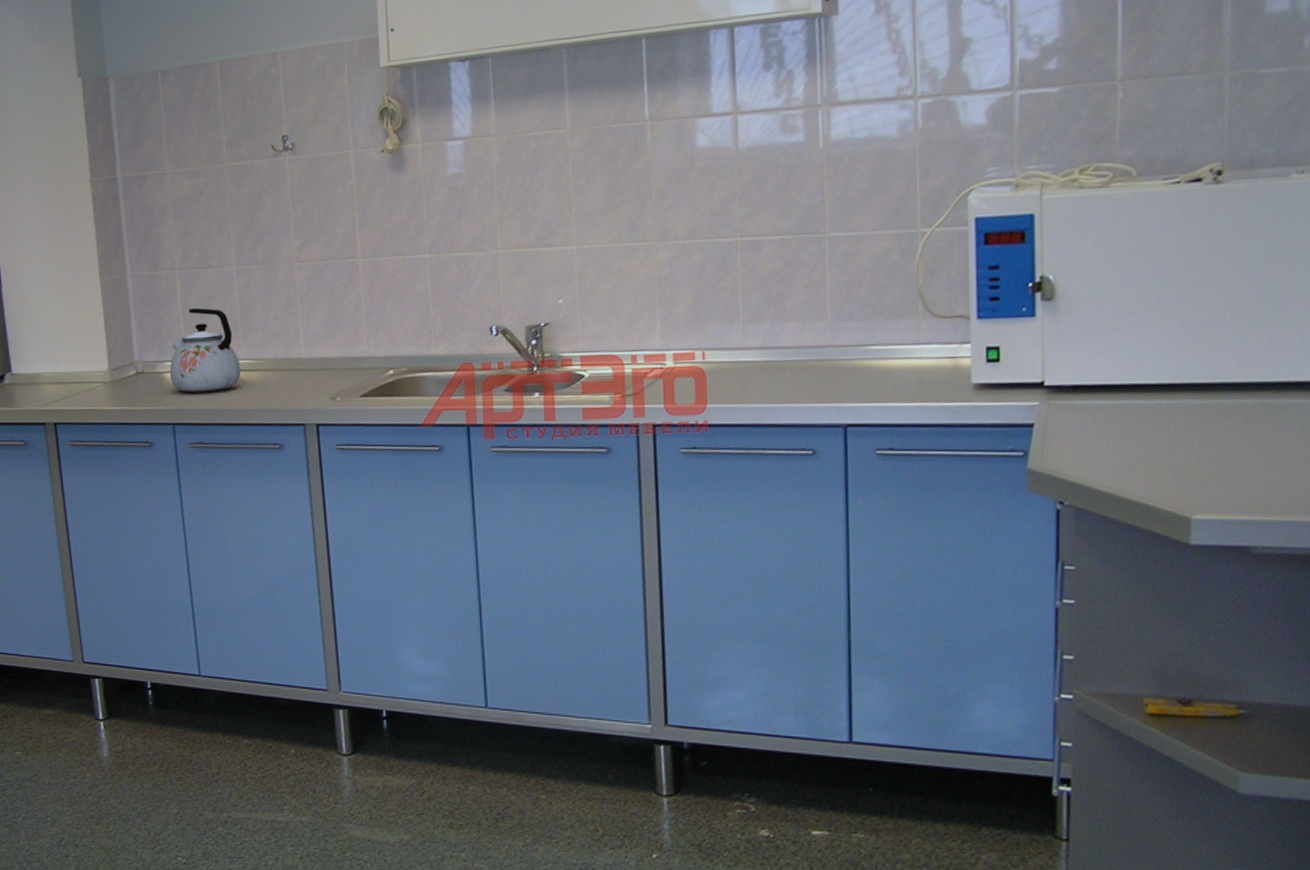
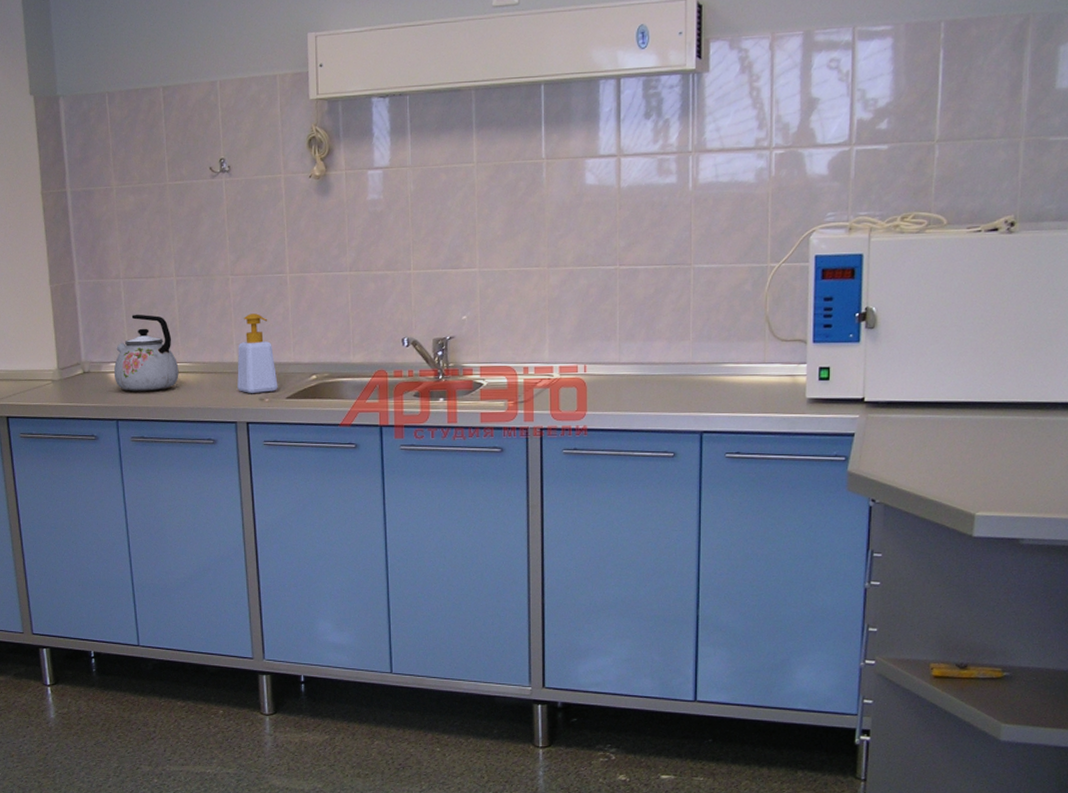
soap bottle: none [305,303,351,393] -> present [237,313,278,394]

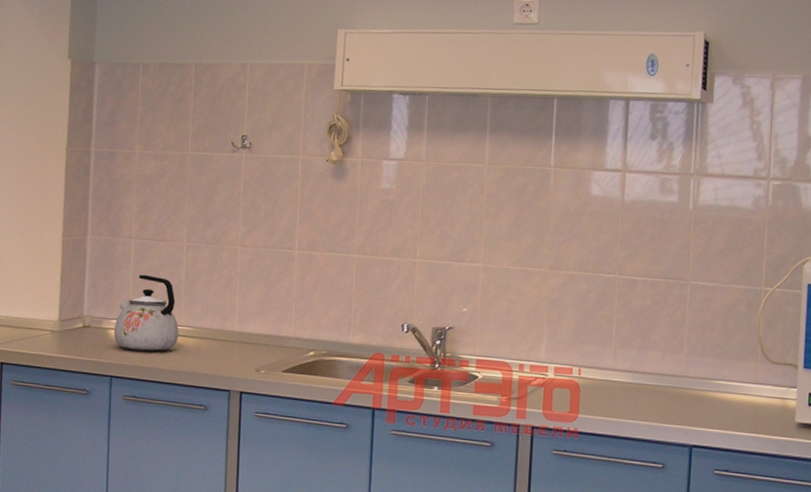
soap bottle: present [237,313,278,394] -> none [235,285,276,364]

